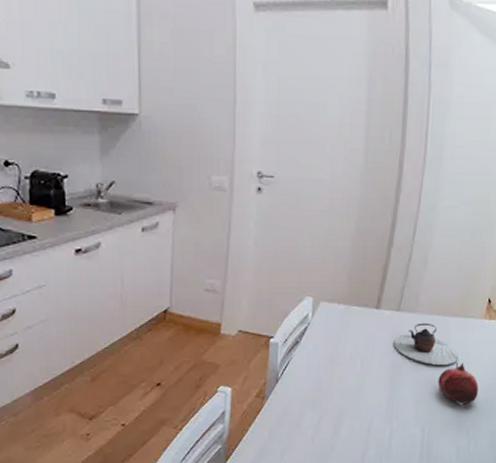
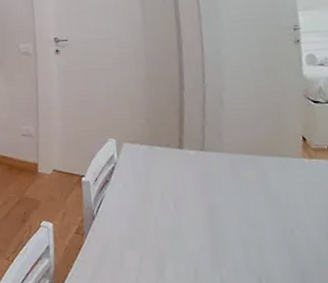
teapot: present [393,322,459,366] -> none [203,162,283,208]
fruit: present [438,362,478,407] -> none [264,205,319,257]

